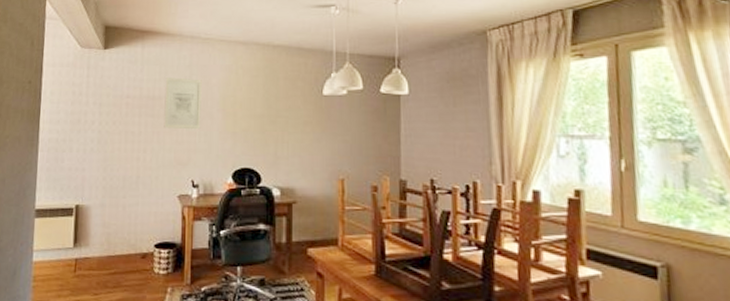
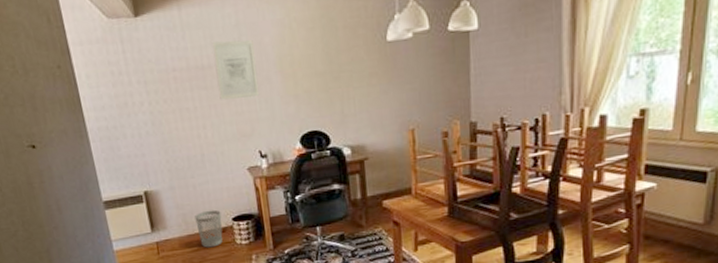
wastebasket: none [118,233,145,273] -> present [195,209,223,248]

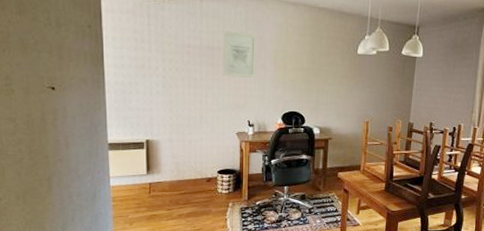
wastebasket: present [195,209,223,248] -> none [186,162,209,193]

